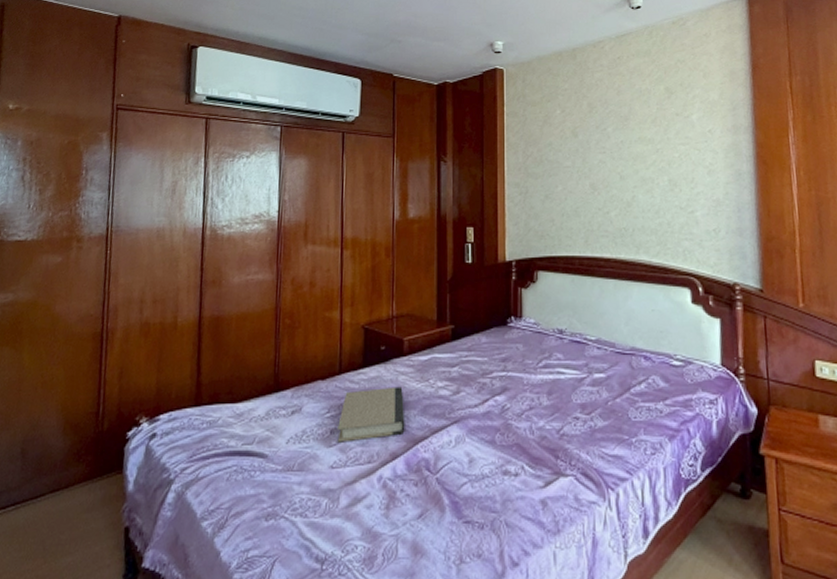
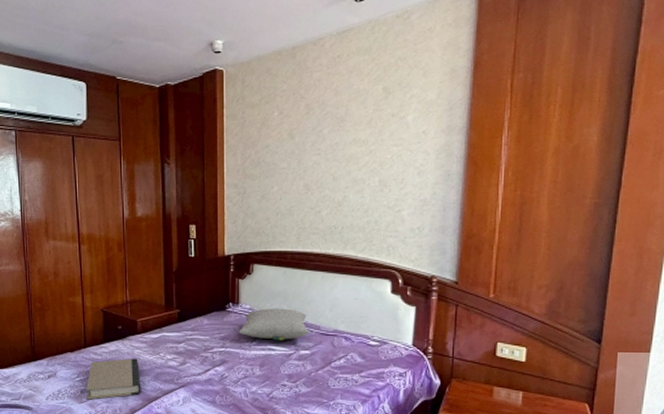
pillow: none [522,322,604,363] -> present [239,308,309,341]

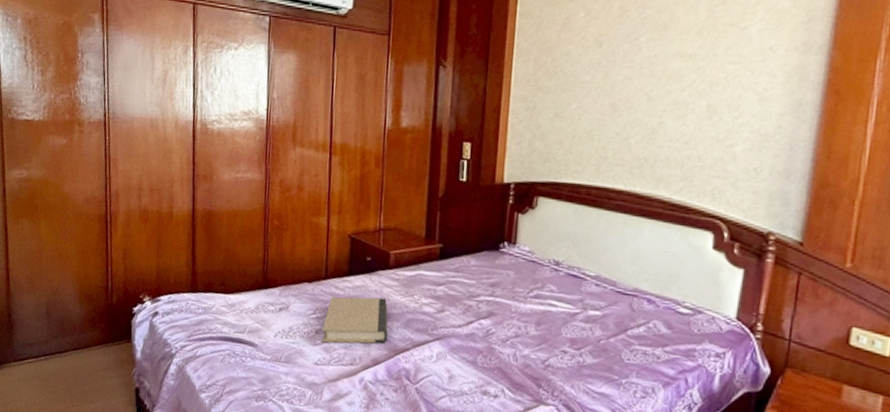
pillow: present [239,308,309,341] -> none [513,253,603,296]

